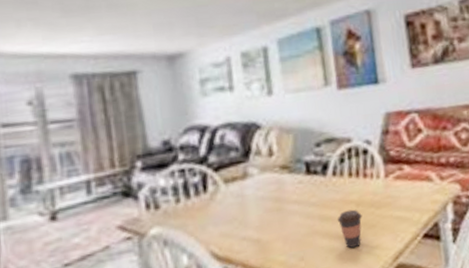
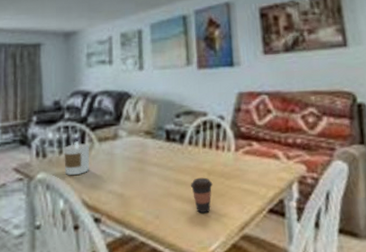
candle: none [181,185,216,226] -> present [64,141,89,175]

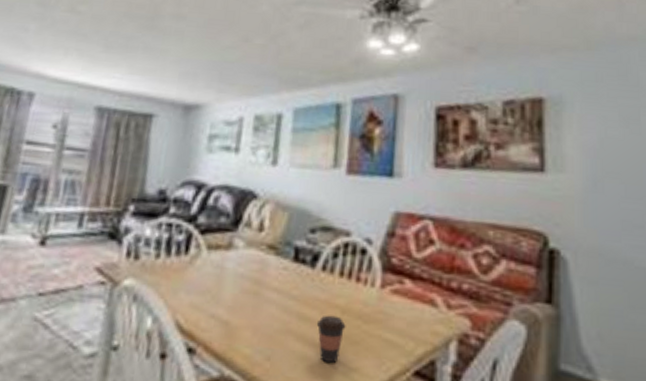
candle: present [64,141,89,175] -> none [159,244,195,288]

